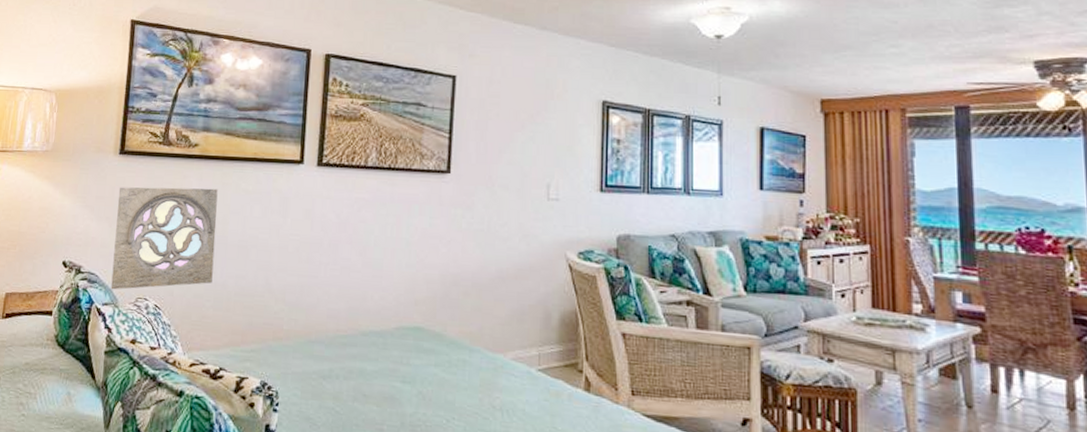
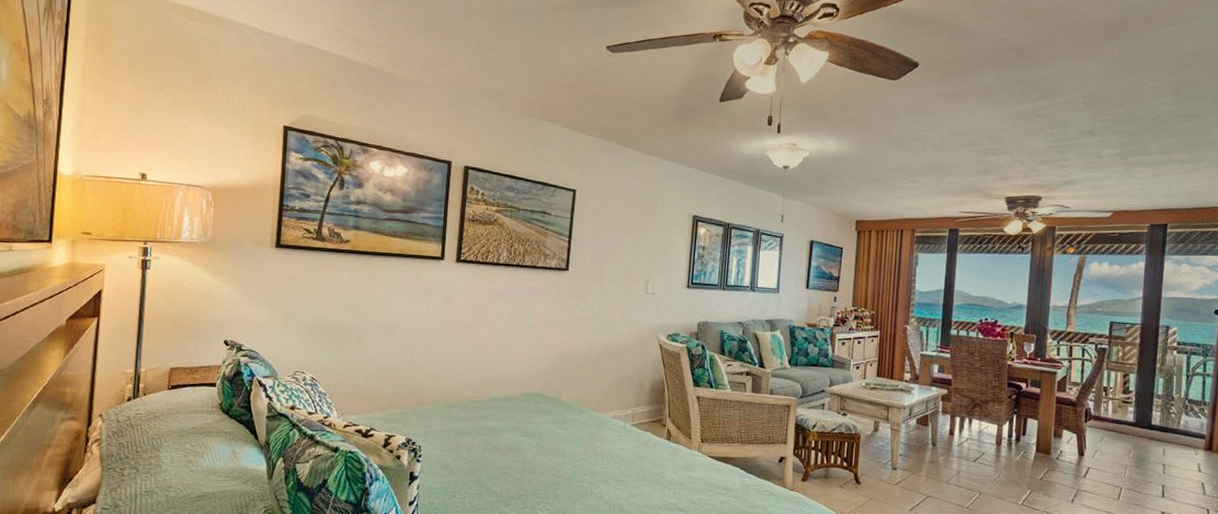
wall ornament: present [110,187,218,290] -> none [270,276,368,365]

